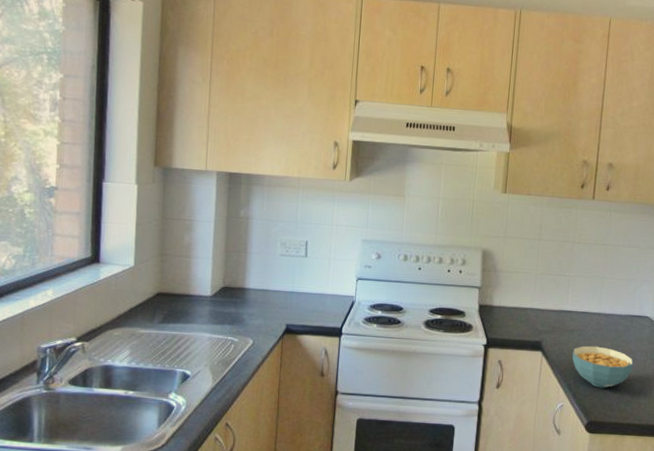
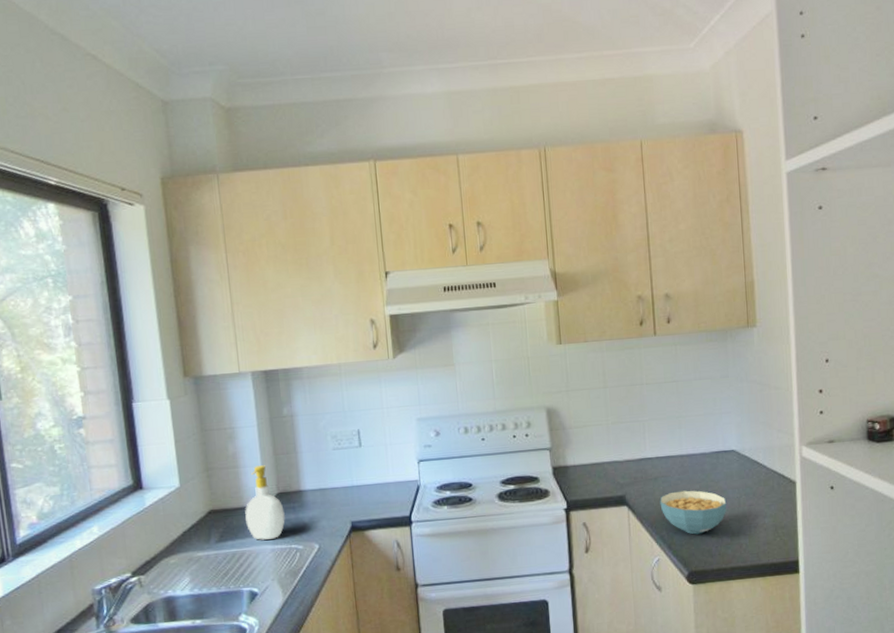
soap bottle: none [189,259,227,328] -> present [245,465,285,540]

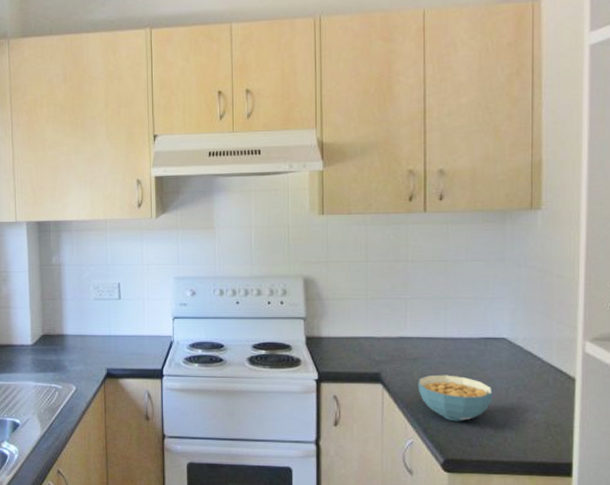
soap bottle: present [245,465,285,540] -> none [13,308,48,377]

